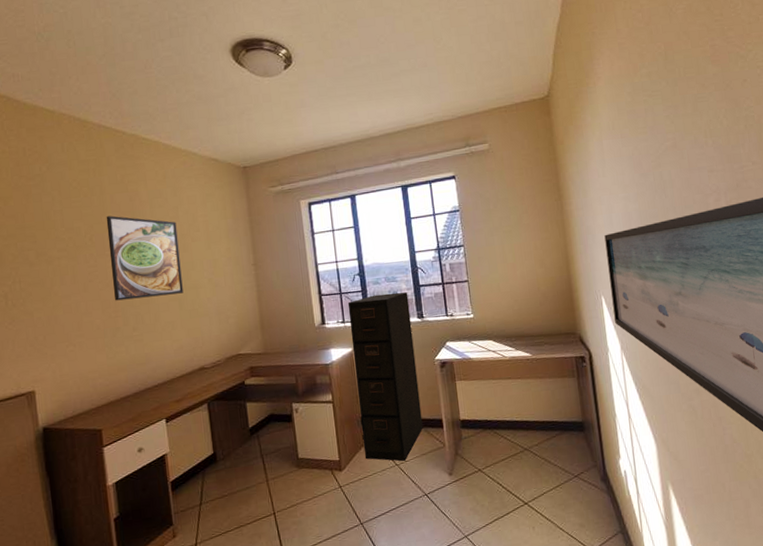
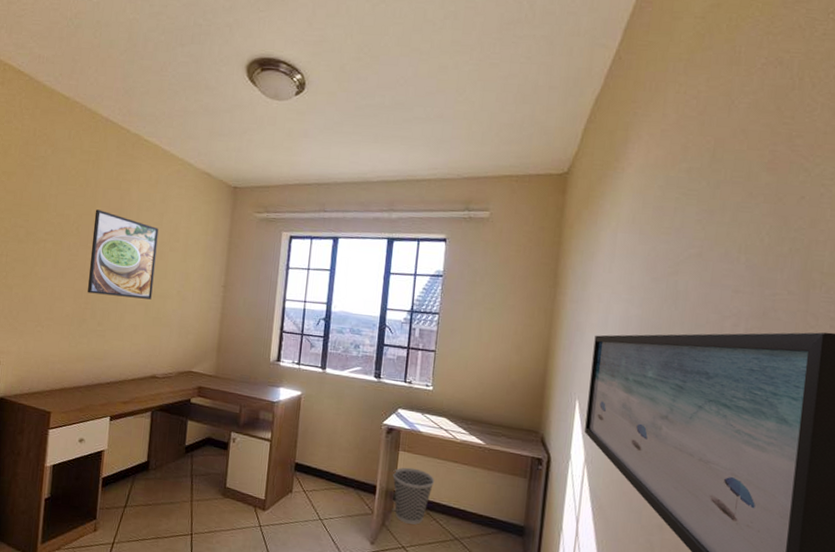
filing cabinet: present [347,292,423,462] -> none [290,343,370,518]
wastebasket: none [455,393,495,447] -> present [393,467,435,525]

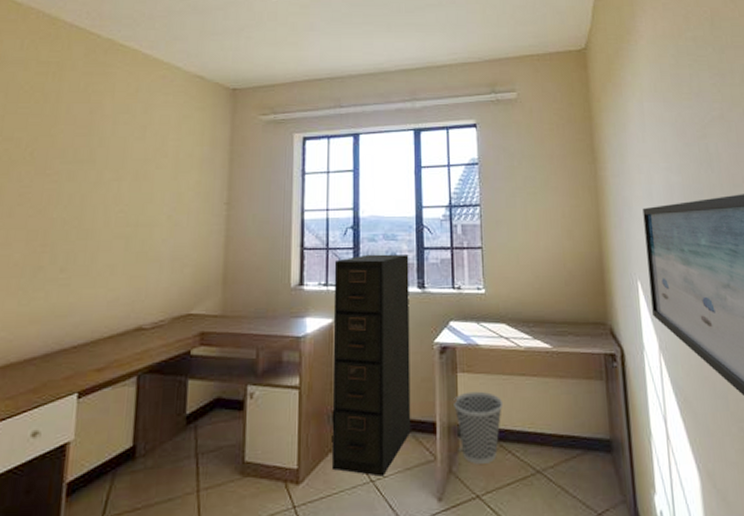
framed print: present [88,209,159,300] -> none [45,128,141,232]
filing cabinet: none [290,343,370,518] -> present [331,254,411,477]

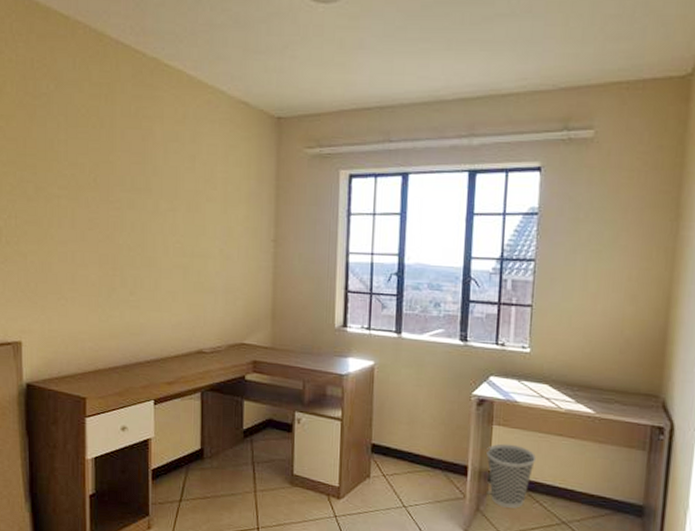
filing cabinet: present [331,254,411,477] -> none [368,302,453,504]

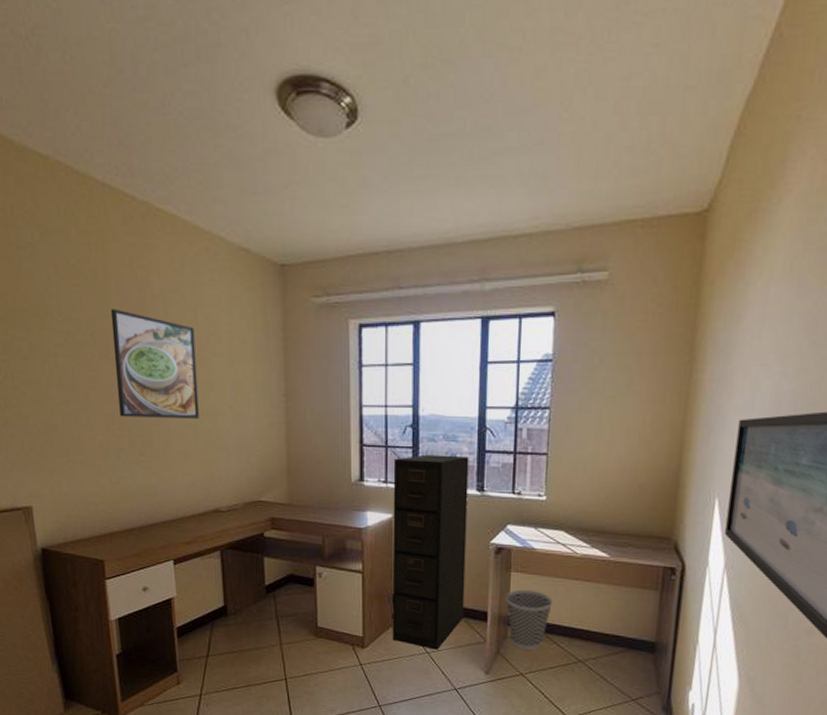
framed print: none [113,155,191,261] -> present [110,309,199,419]
filing cabinet: none [368,302,453,504] -> present [392,454,469,650]

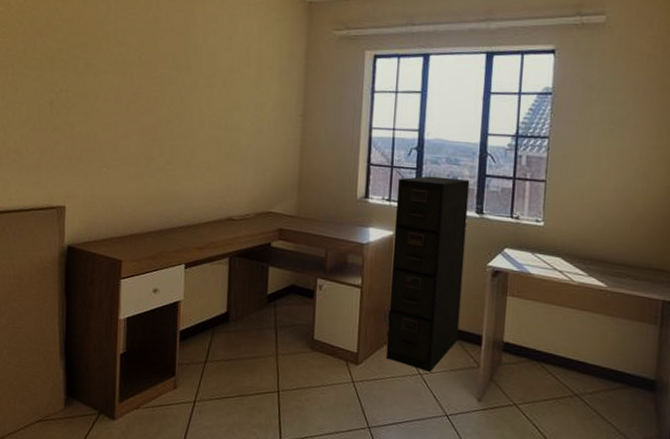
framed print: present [110,309,199,419] -> none [154,35,228,133]
wastebasket: present [505,589,554,650] -> none [500,314,550,379]

